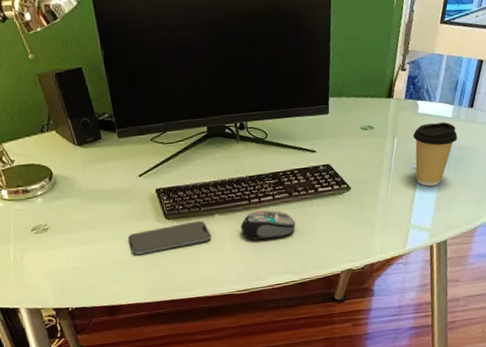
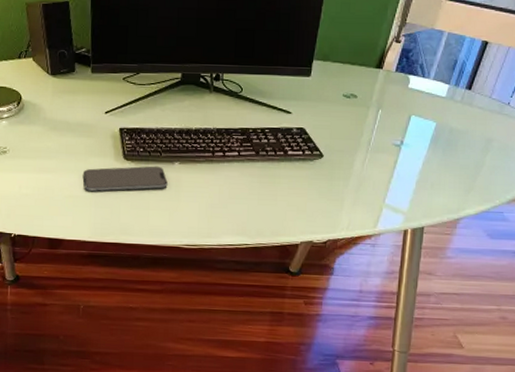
computer mouse: present [240,210,296,241] -> none [199,165,258,196]
coffee cup: present [413,122,458,186] -> none [397,100,450,166]

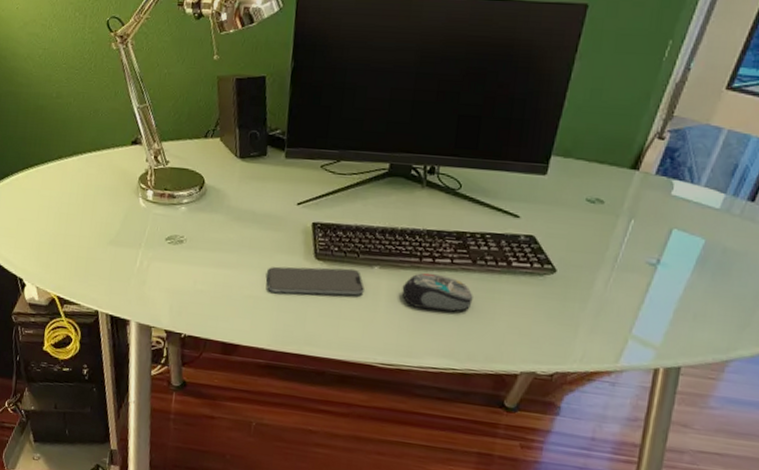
computer mouse: none [199,165,258,196] -> present [402,272,473,312]

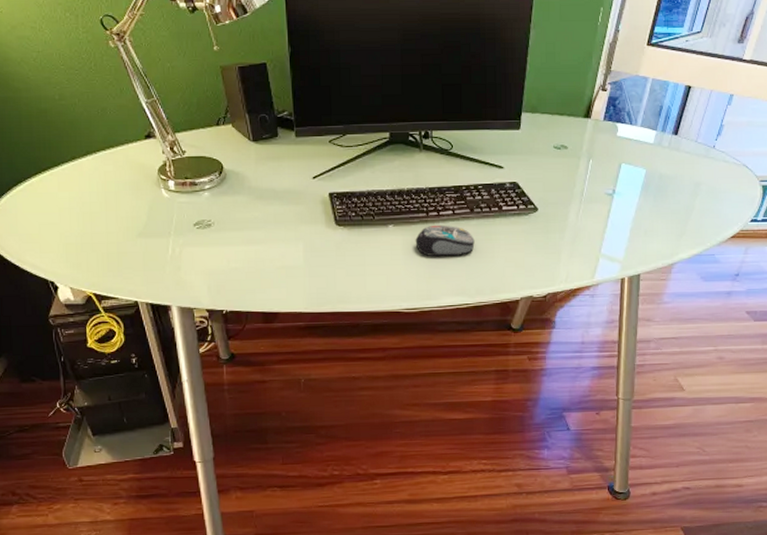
smartphone: present [266,266,364,295] -> none [294,230,383,260]

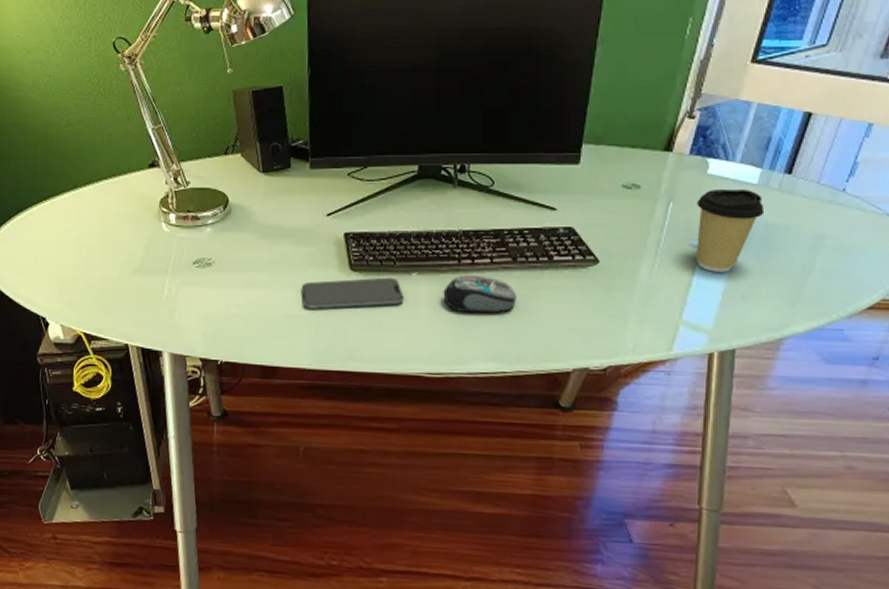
smartphone: none [294,230,383,260] -> present [301,277,404,309]
coffee cup: none [609,148,659,214] -> present [695,190,765,272]

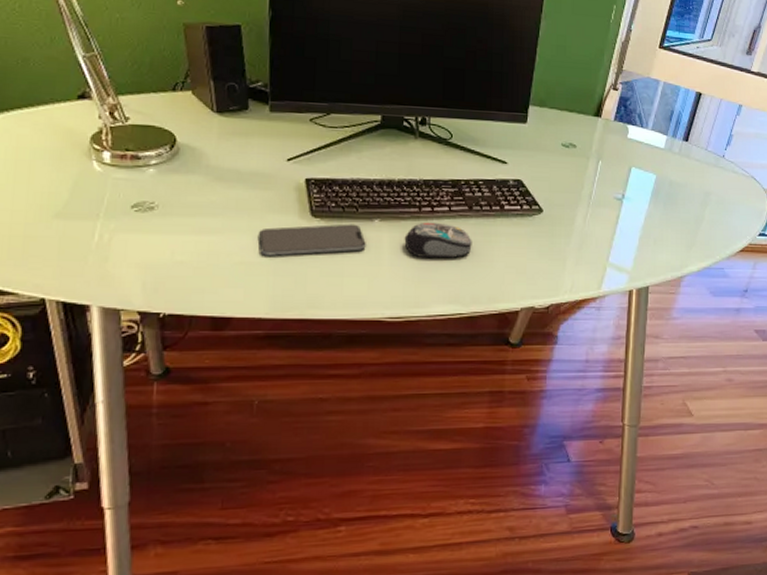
coffee cup: present [695,190,765,272] -> none [618,151,669,222]

